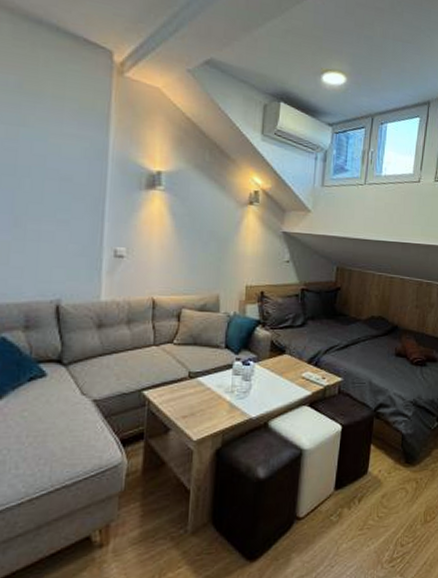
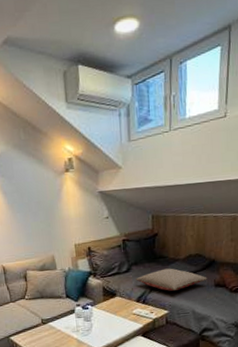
pillow: none [310,328,388,355] -> present [136,268,207,291]

